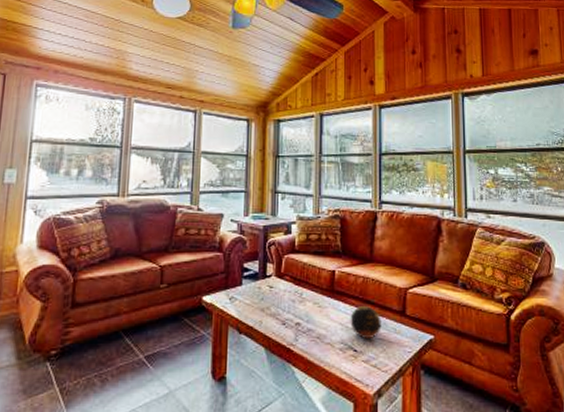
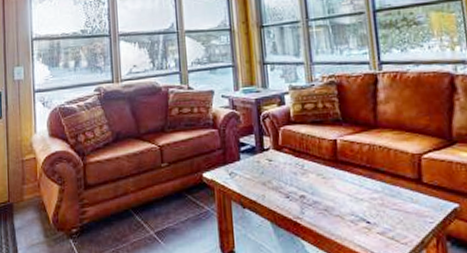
decorative orb: present [350,305,381,340] -> none [358,174,396,211]

